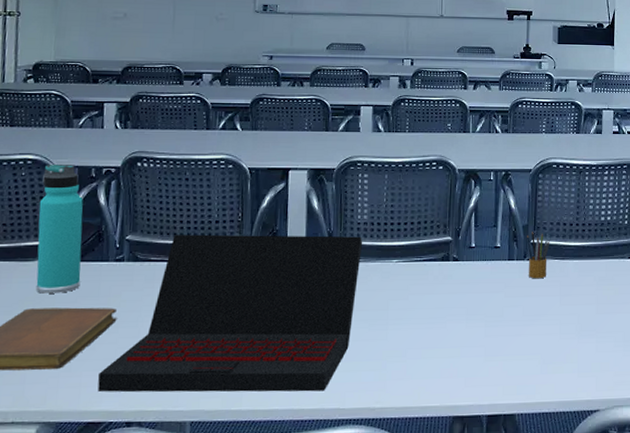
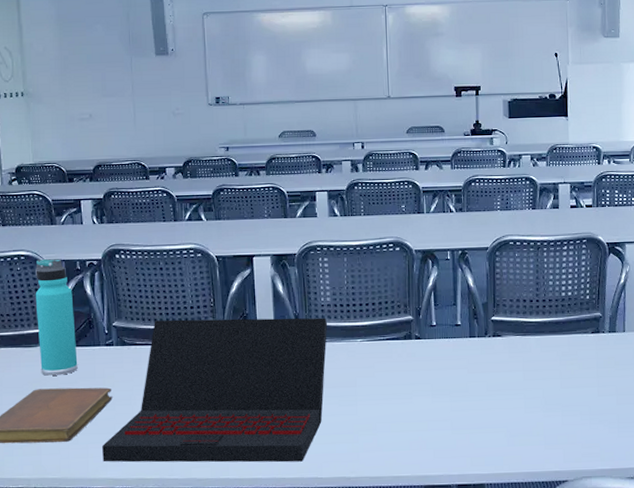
pencil box: present [526,231,550,279] -> none [486,308,511,355]

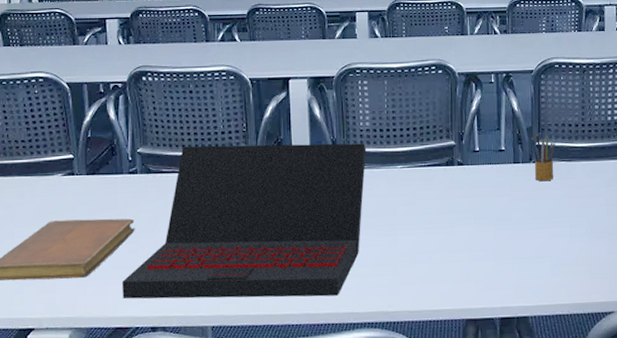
thermos bottle: present [35,259,78,376] -> none [53,81,98,206]
pencil box: none [486,308,511,355] -> present [531,133,556,182]

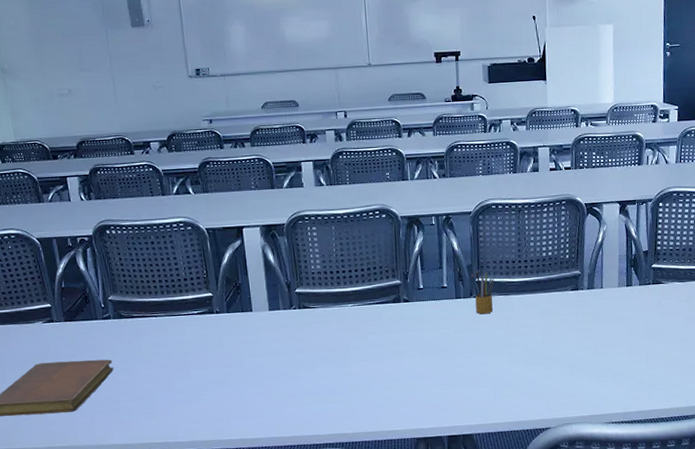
laptop: present [122,143,367,299] -> none [107,285,319,430]

